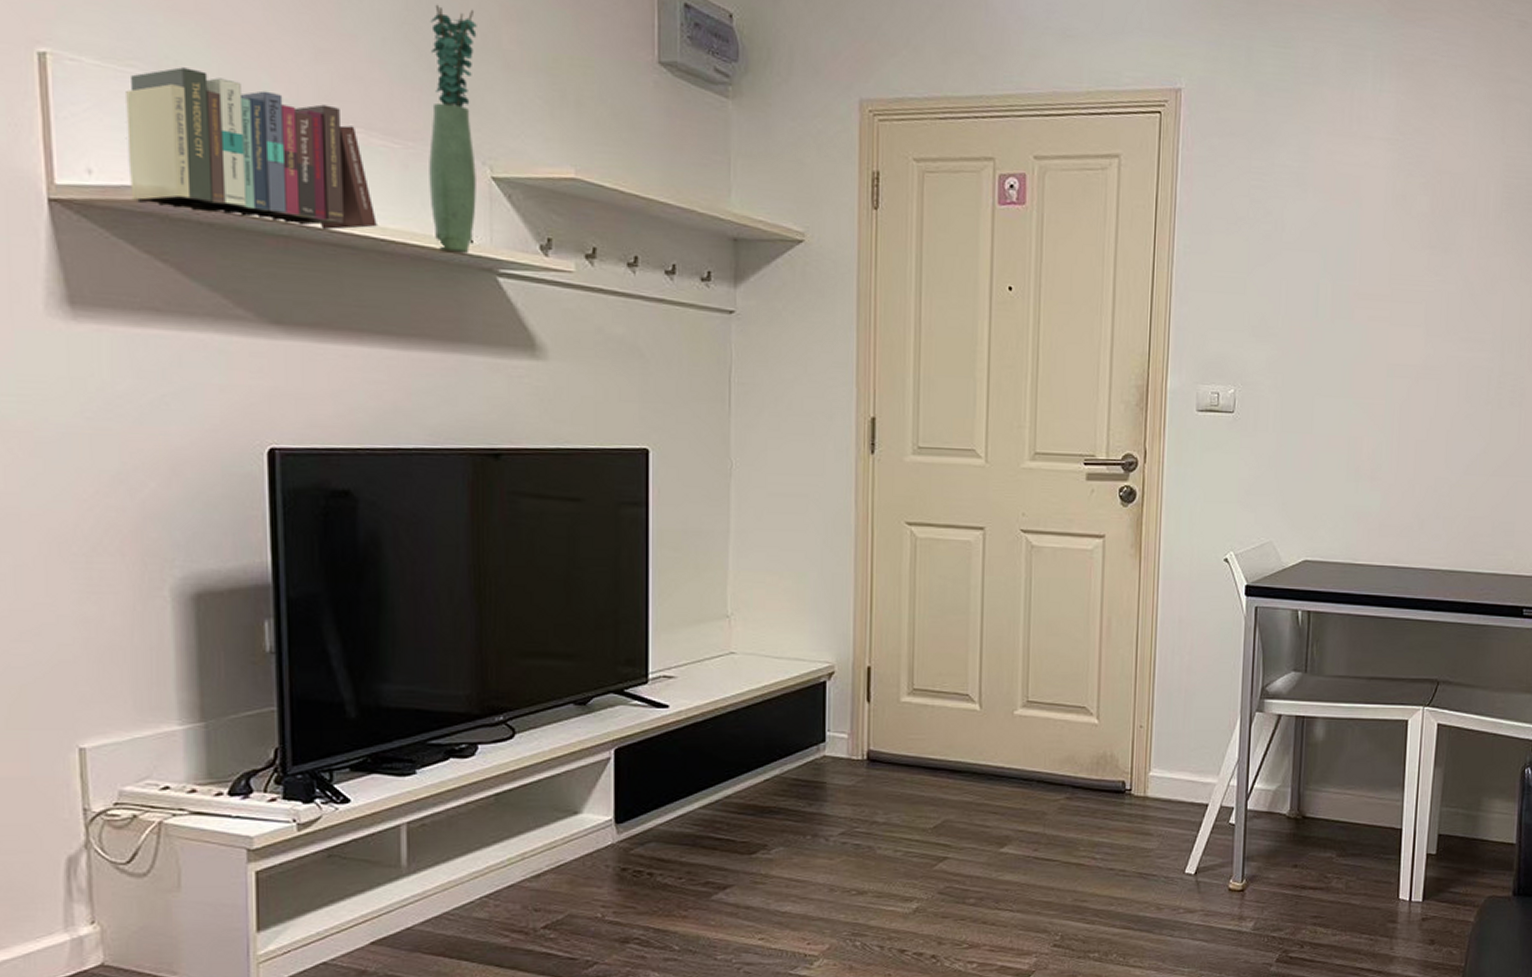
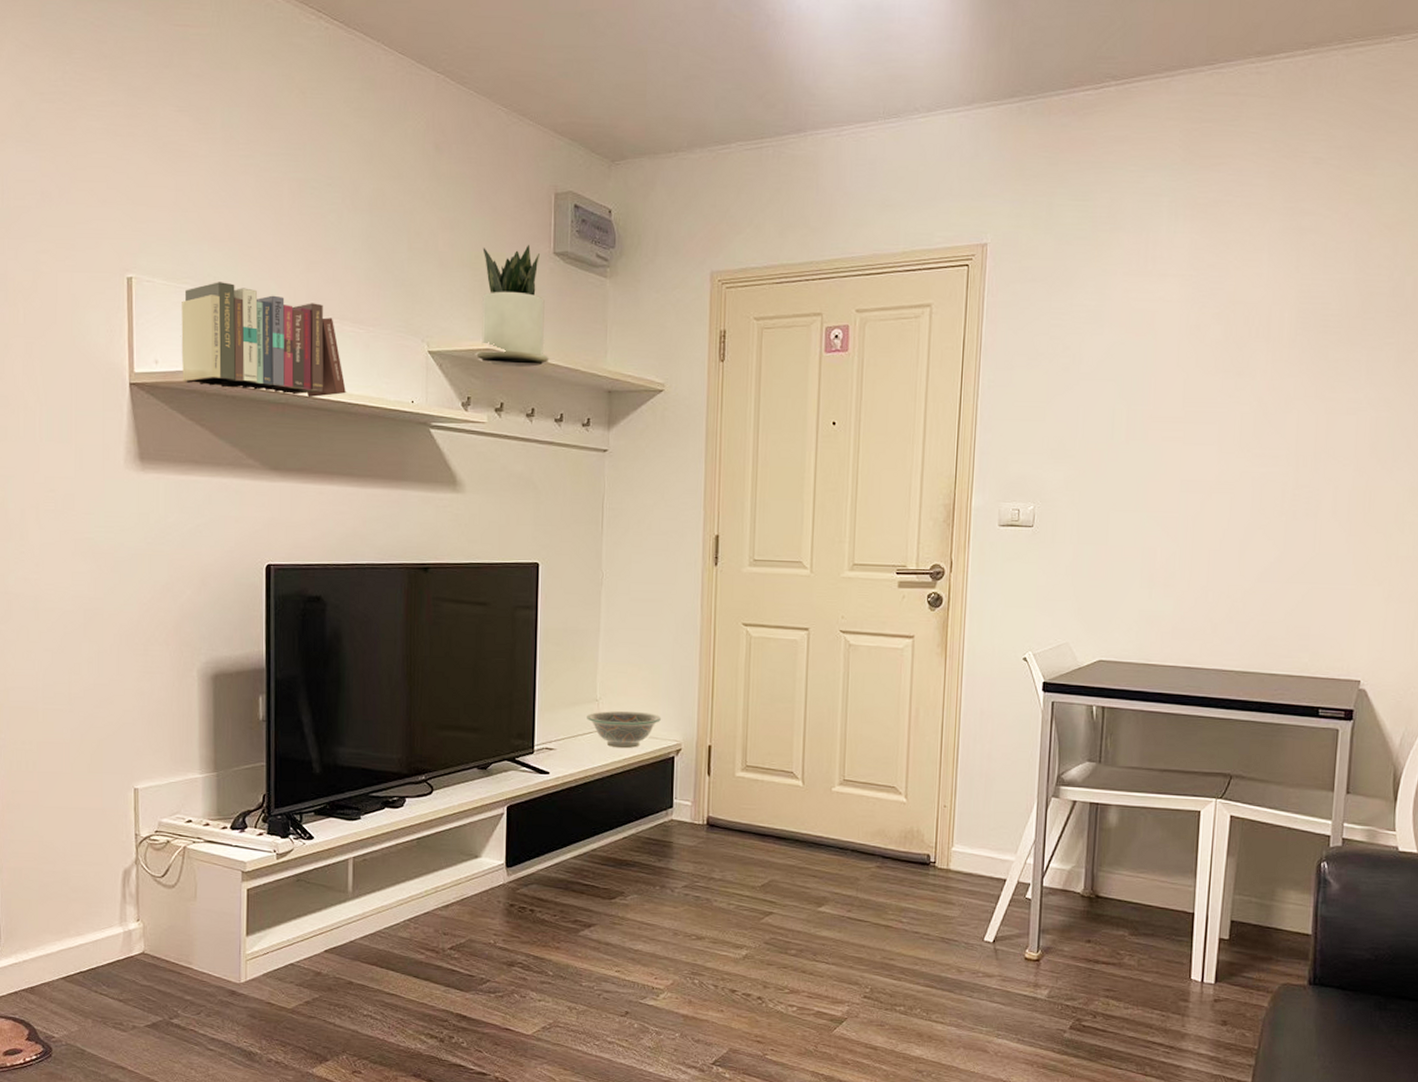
vase: present [429,4,477,254] -> none [383,220,421,412]
planter: none [556,49,656,205] -> present [475,245,550,368]
decorative bowl: none [715,628,810,674] -> present [587,710,662,749]

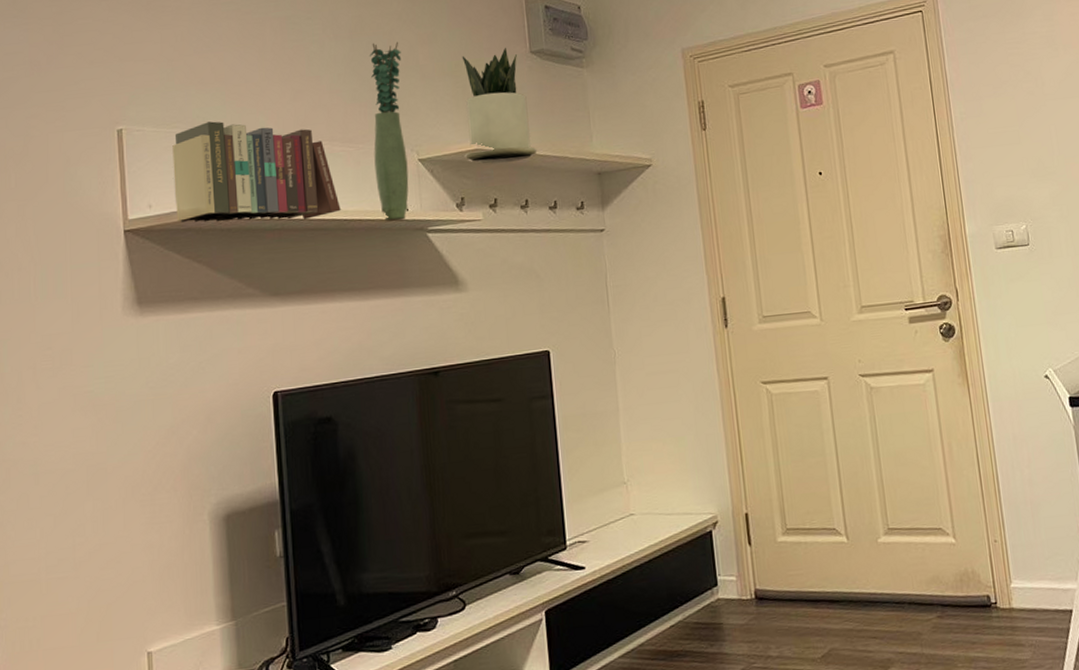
vase: none [383,220,421,412] -> present [369,41,409,222]
decorative bowl: present [587,710,662,749] -> none [616,488,694,531]

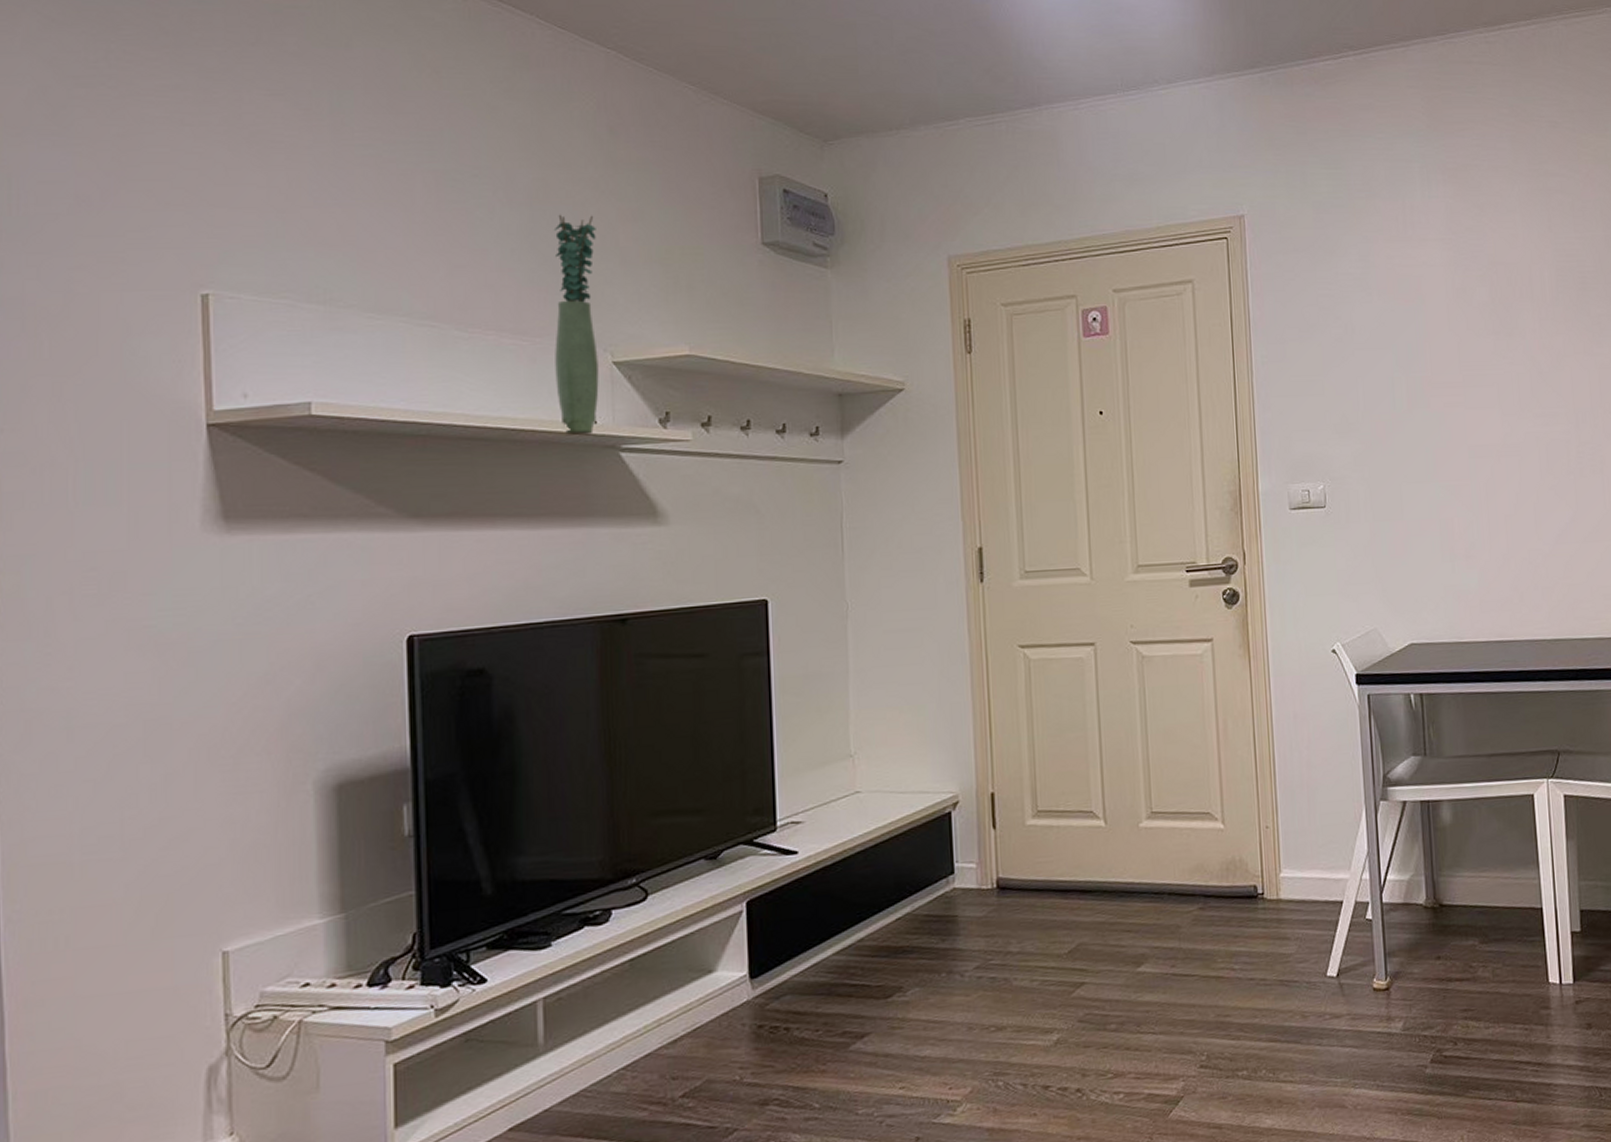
books: present [172,121,341,222] -> none [279,294,508,427]
planter: present [462,48,538,164] -> none [672,236,765,375]

